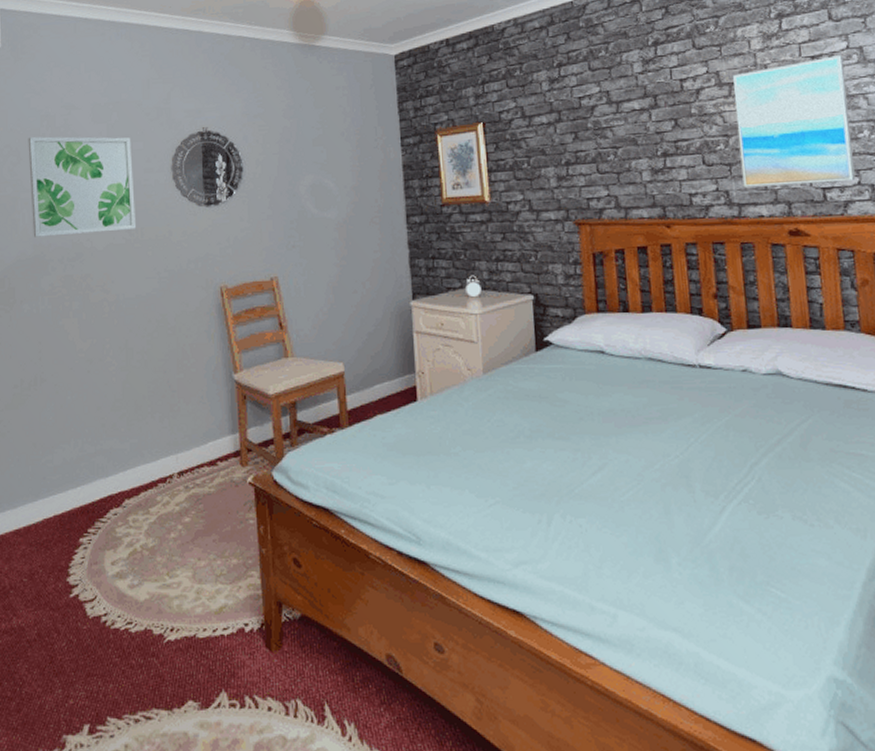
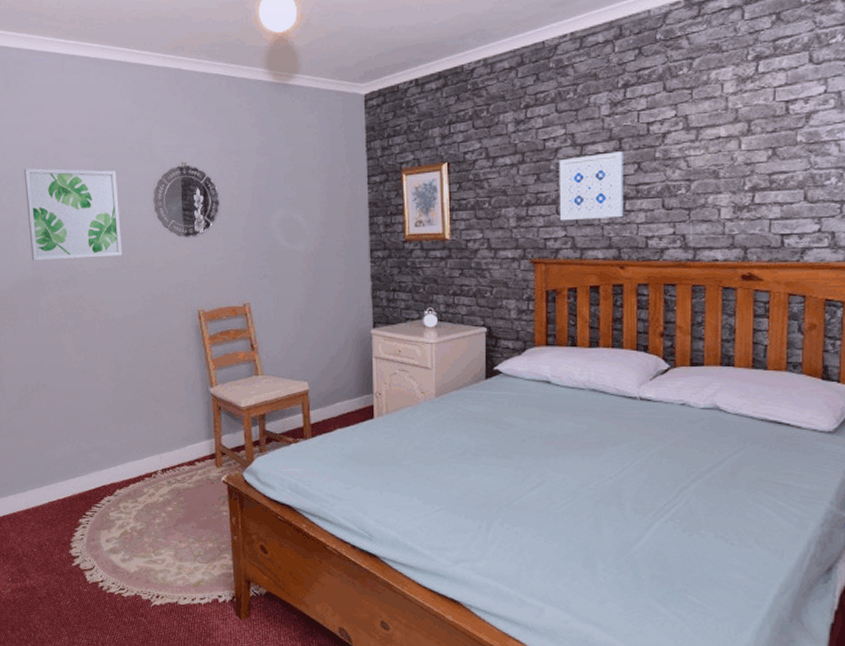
wall art: none [595,108,665,180] -> present [558,151,624,221]
wall art: present [733,55,856,188] -> none [701,100,820,232]

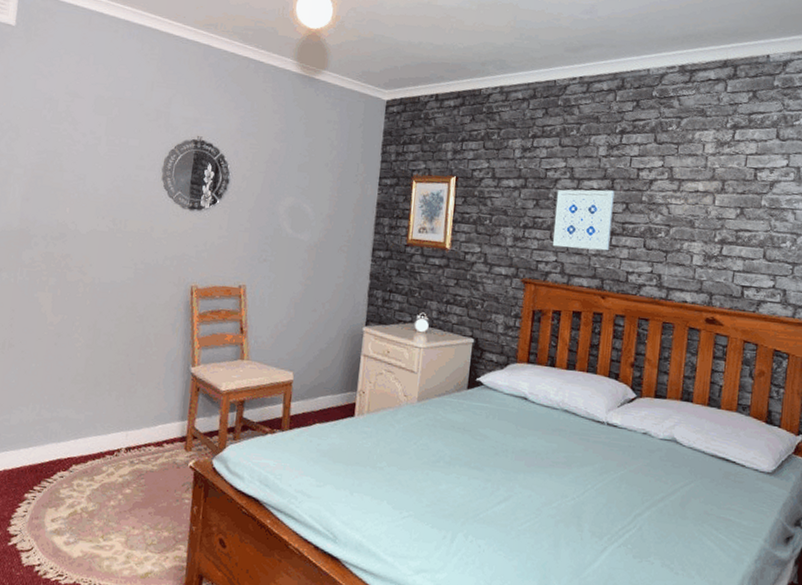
wall art: present [24,168,123,261] -> none [21,117,128,220]

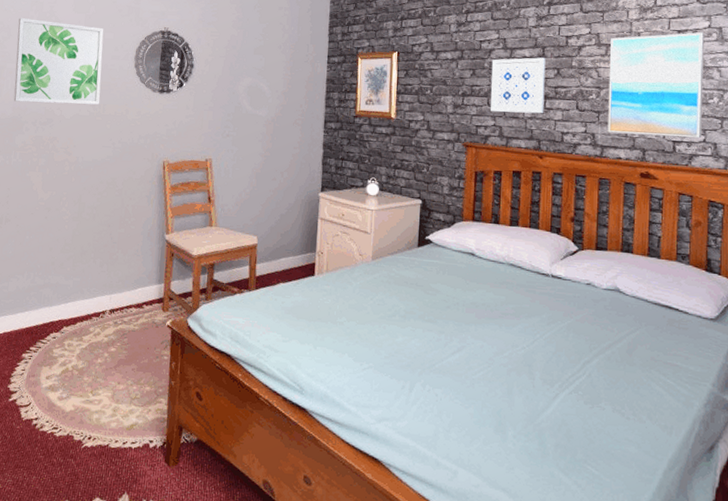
wall art: none [21,117,128,220] -> present [13,18,104,105]
wall art: none [675,171,782,284] -> present [608,32,705,139]

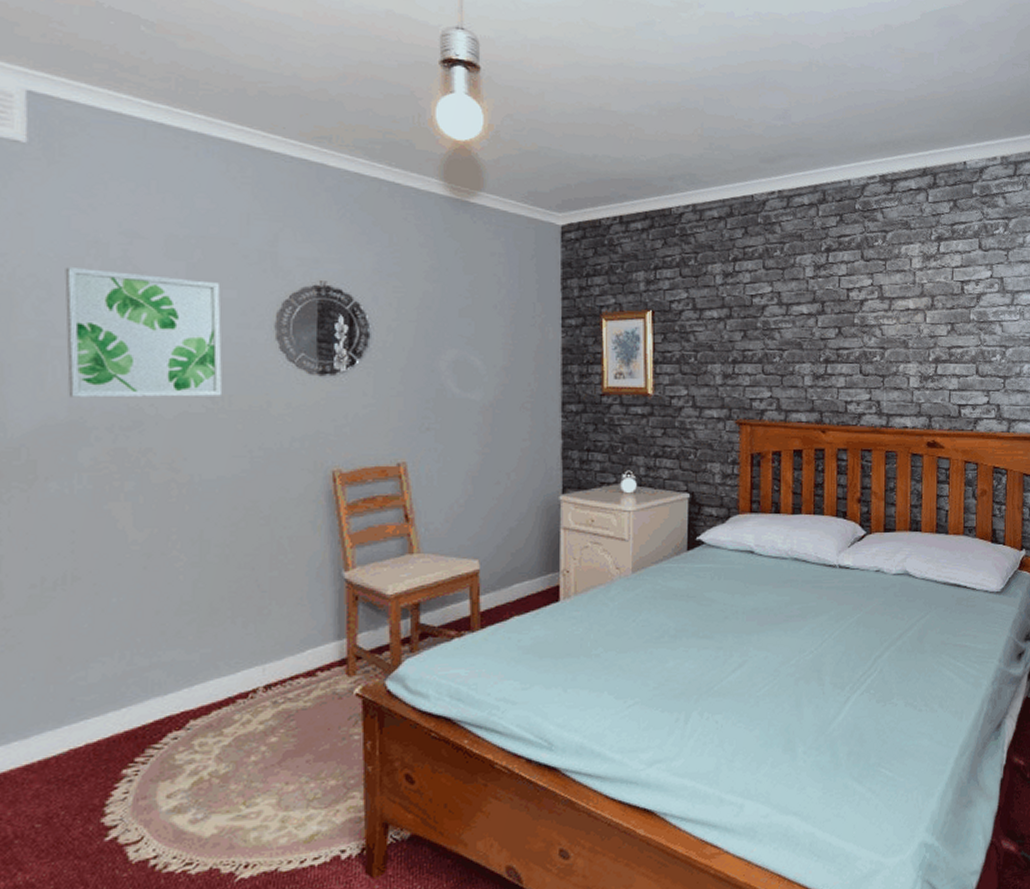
wall art: present [490,57,546,114] -> none [765,314,826,382]
wall art: present [608,32,705,139] -> none [893,283,987,400]

